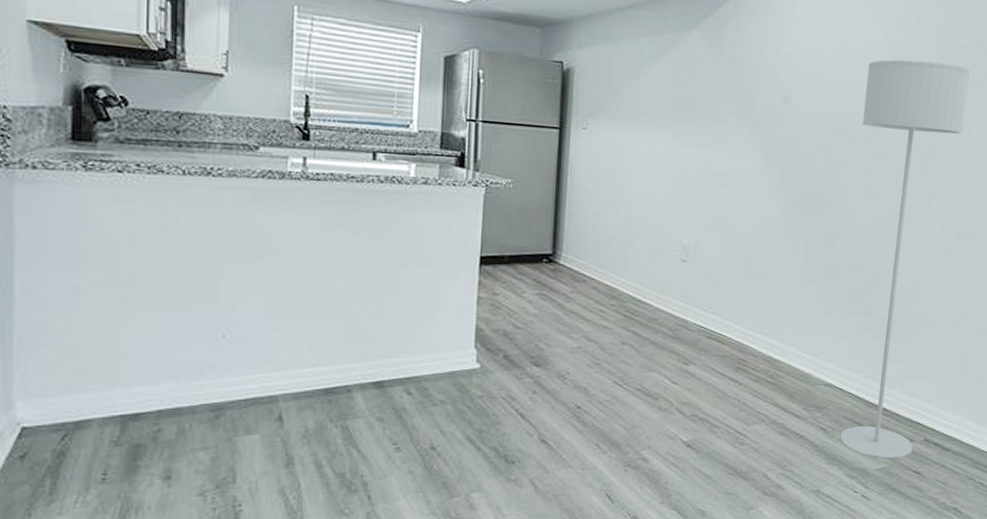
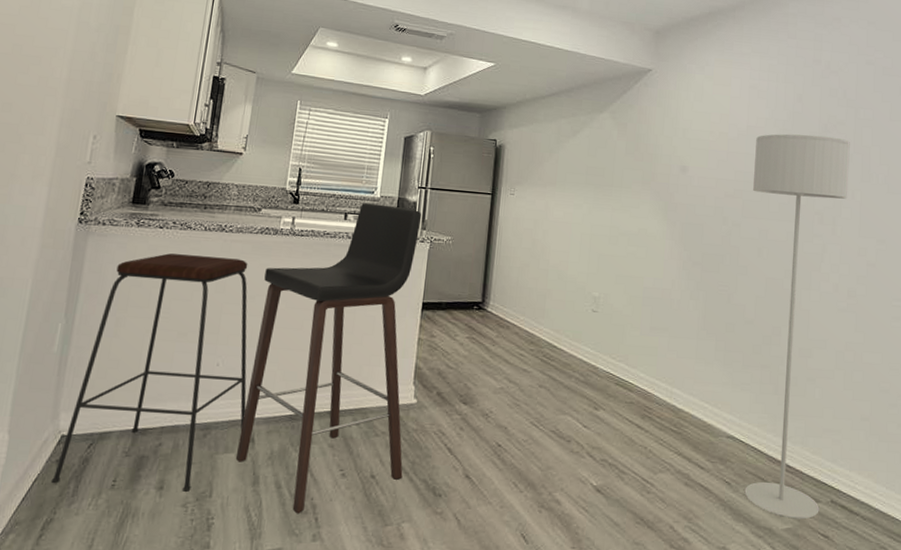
bar stool: none [17,204,267,483] -> present [50,253,248,492]
bar stool: none [260,139,473,493] -> present [235,203,422,514]

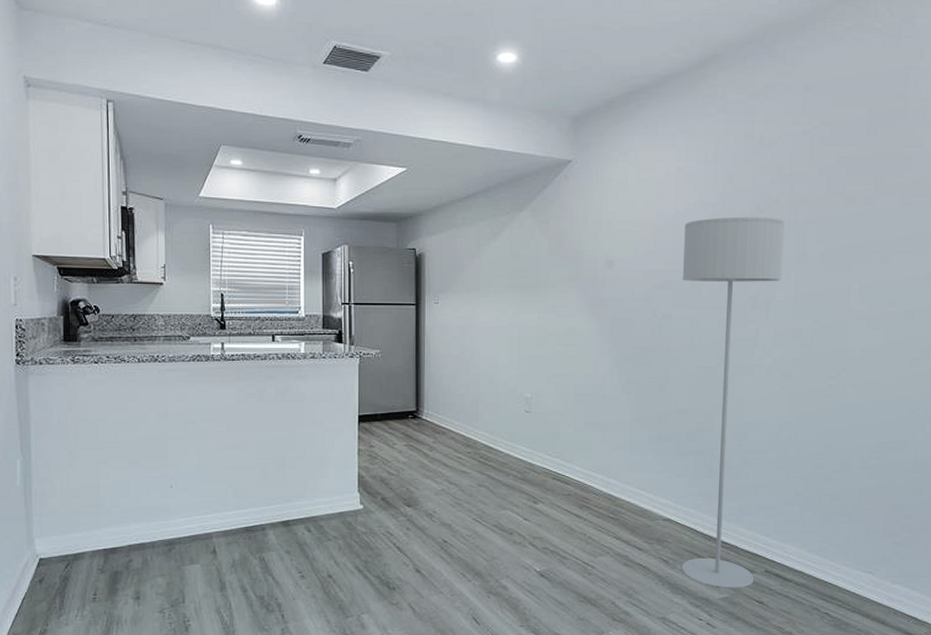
bar stool: present [50,253,248,492] -> none [38,387,204,601]
bar stool: present [235,203,422,514] -> none [201,323,357,613]

